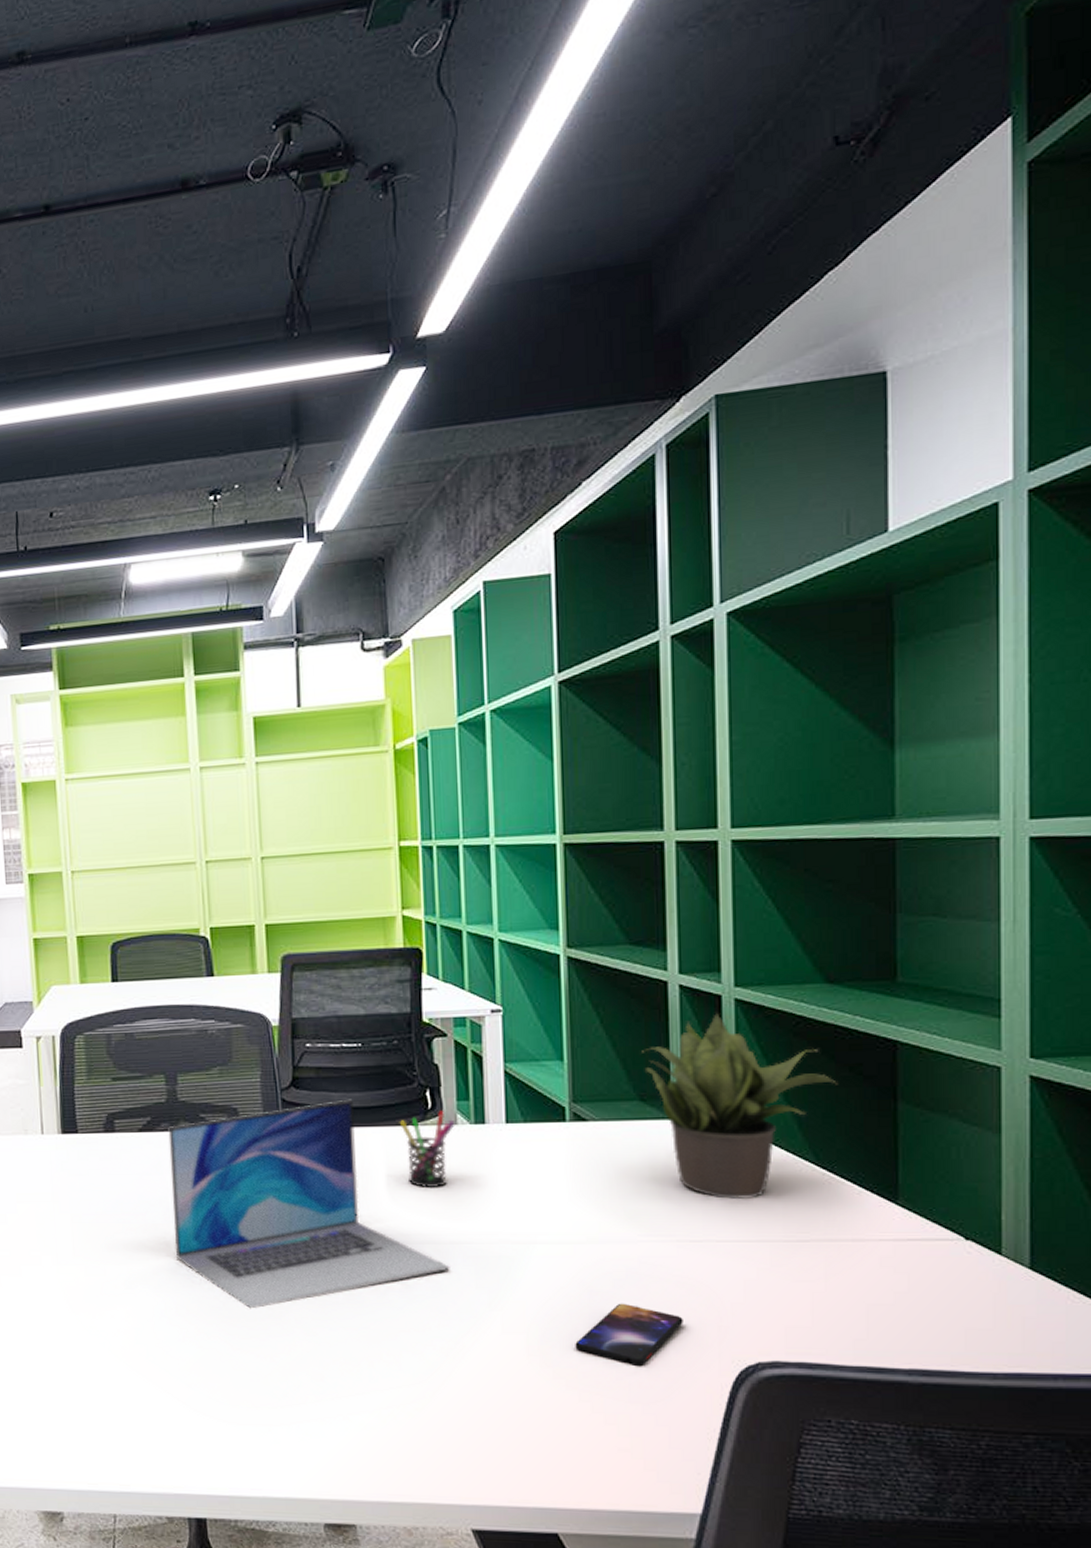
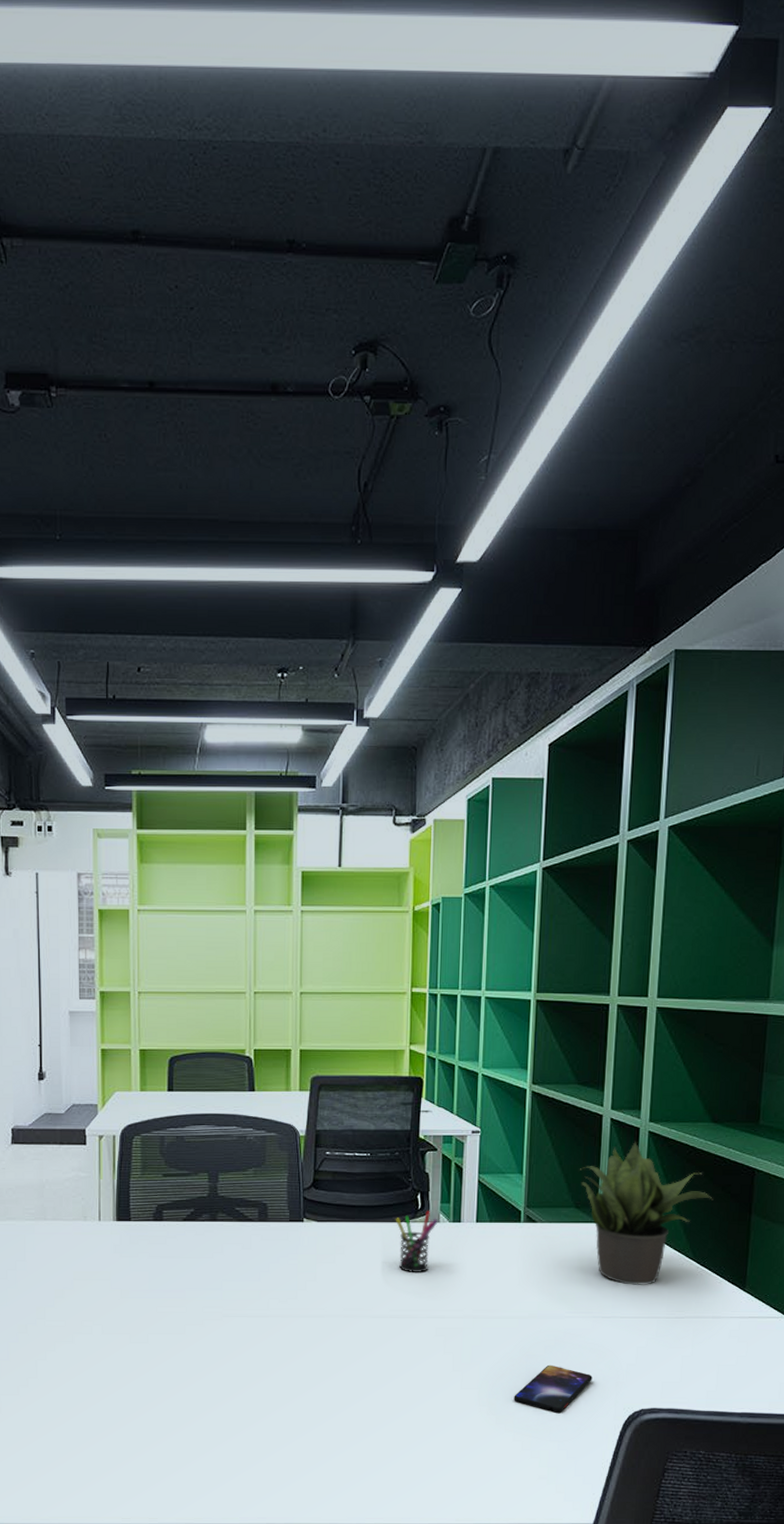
laptop: present [168,1099,450,1309] -> none [208,1199,426,1371]

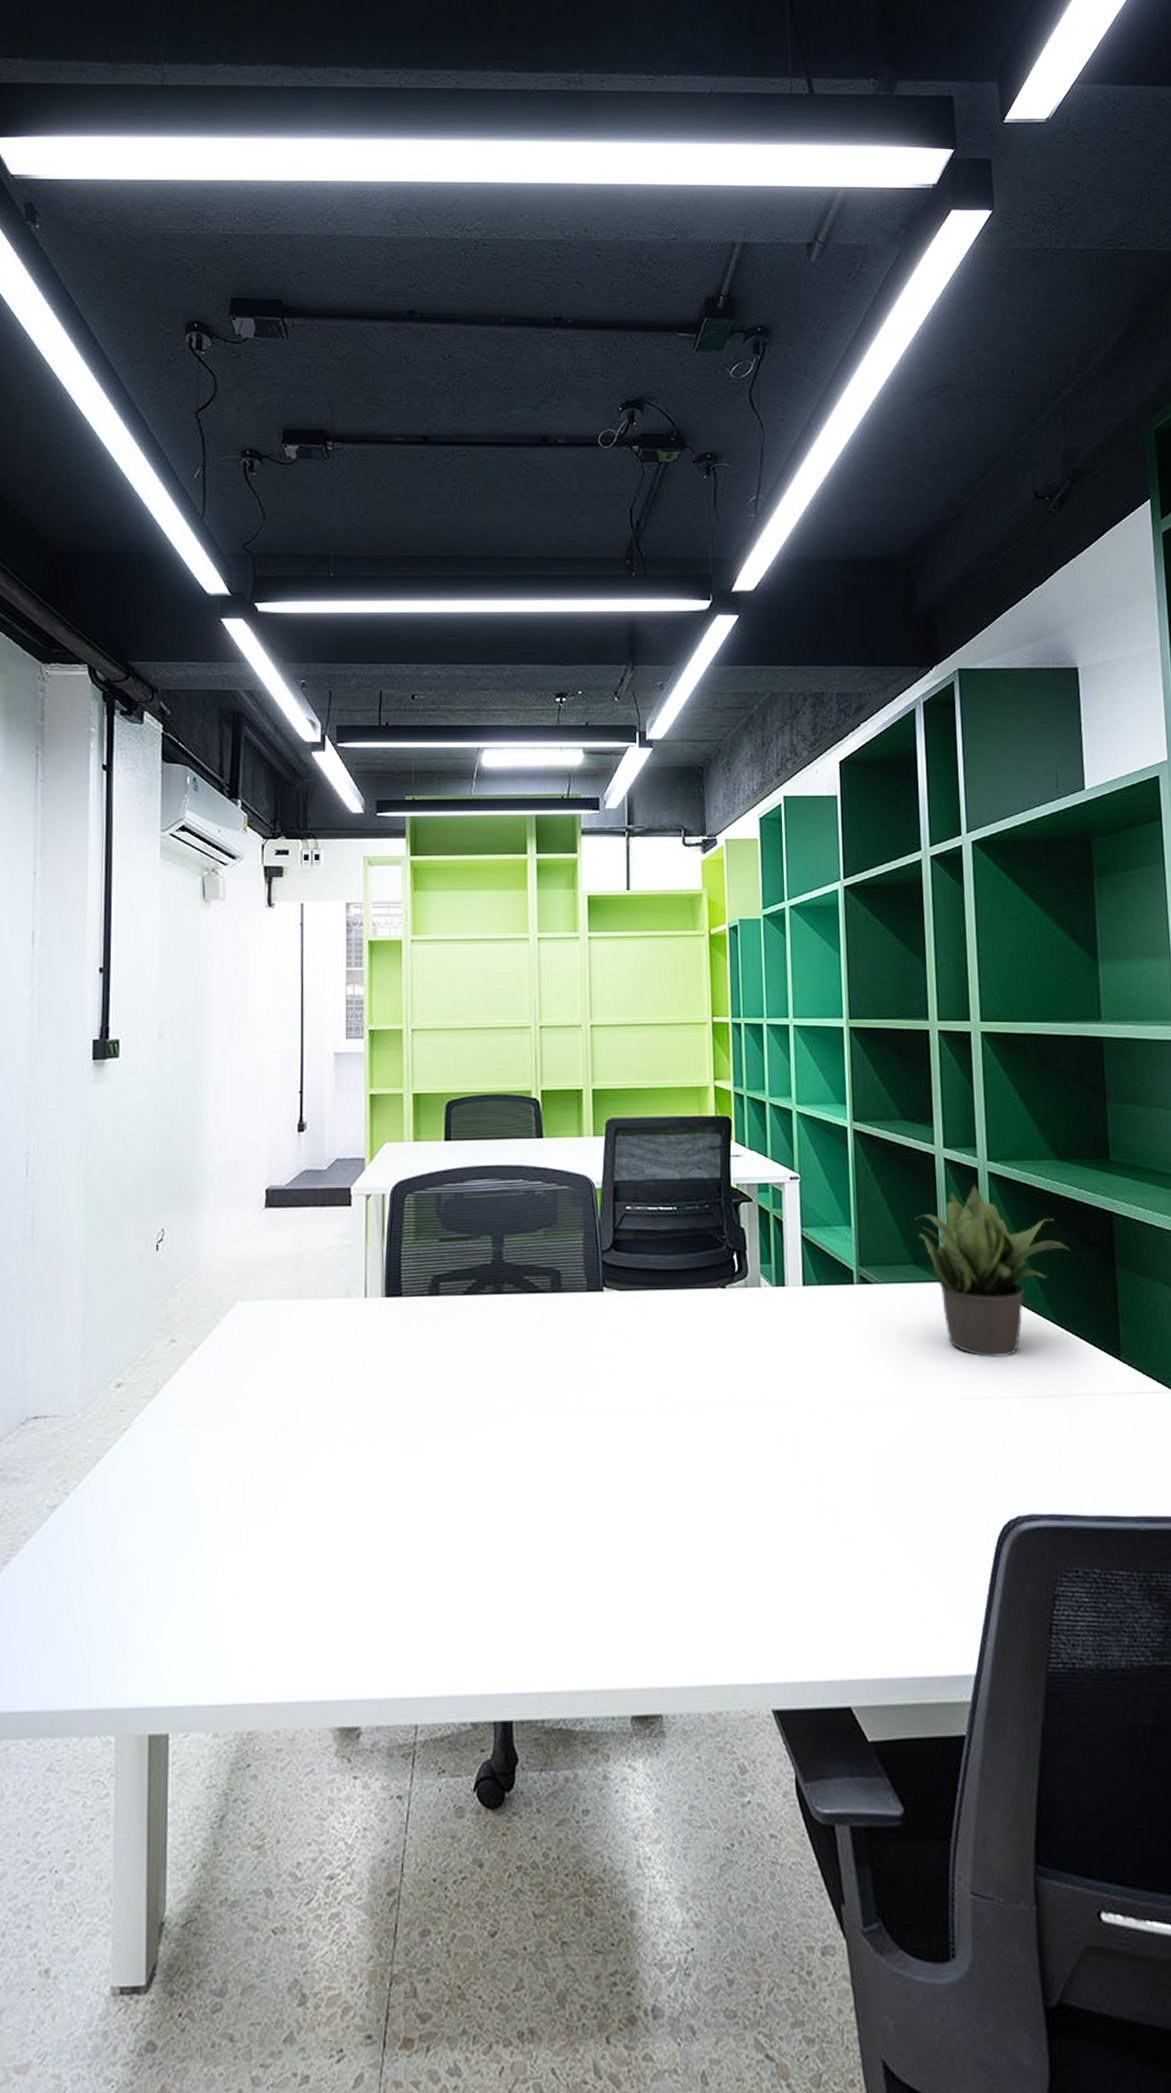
pen holder: present [396,1211,438,1272] -> none [710,1274,759,1350]
smartphone: present [514,1365,592,1413] -> none [864,1462,955,1525]

